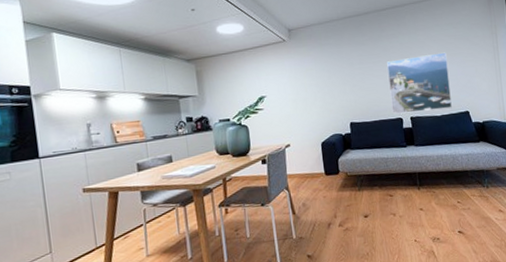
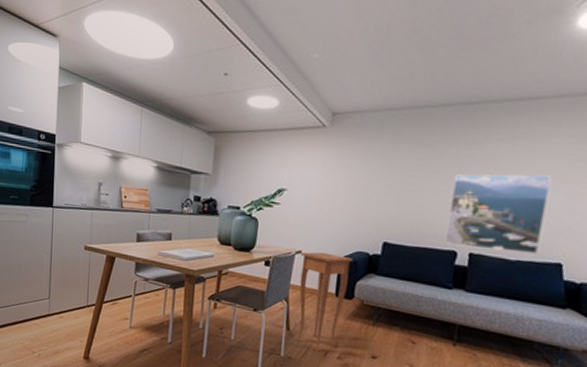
side table: none [289,140,335,226] -> present [296,252,354,352]

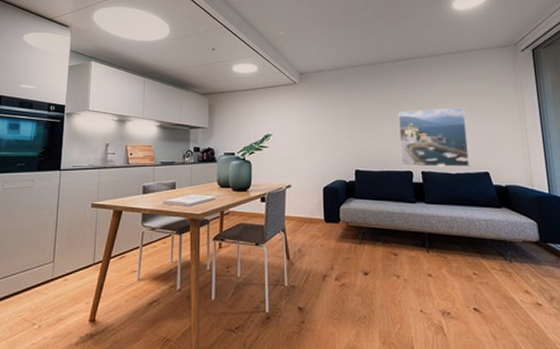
side table: present [296,252,354,352] -> none [290,184,335,276]

